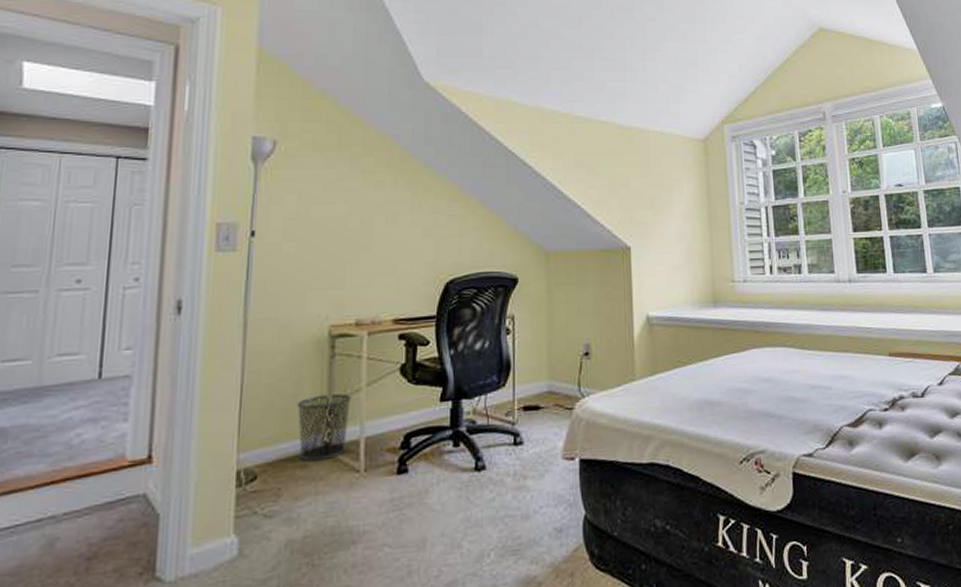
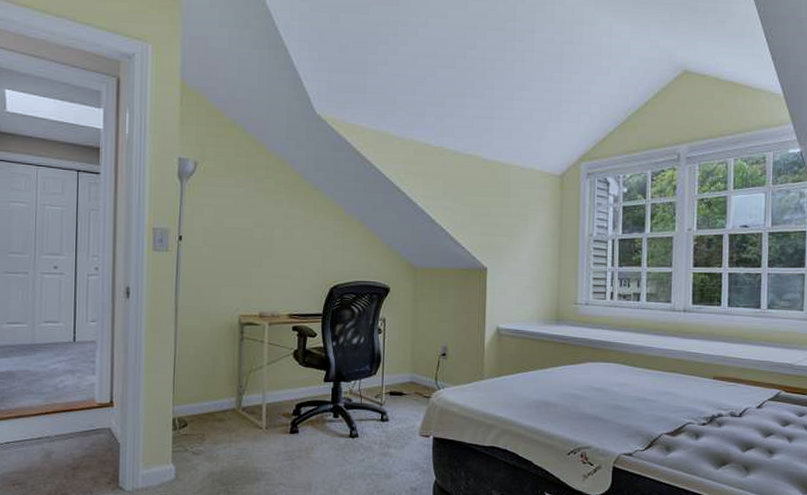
waste bin: present [296,394,352,462] -> none [215,368,256,418]

